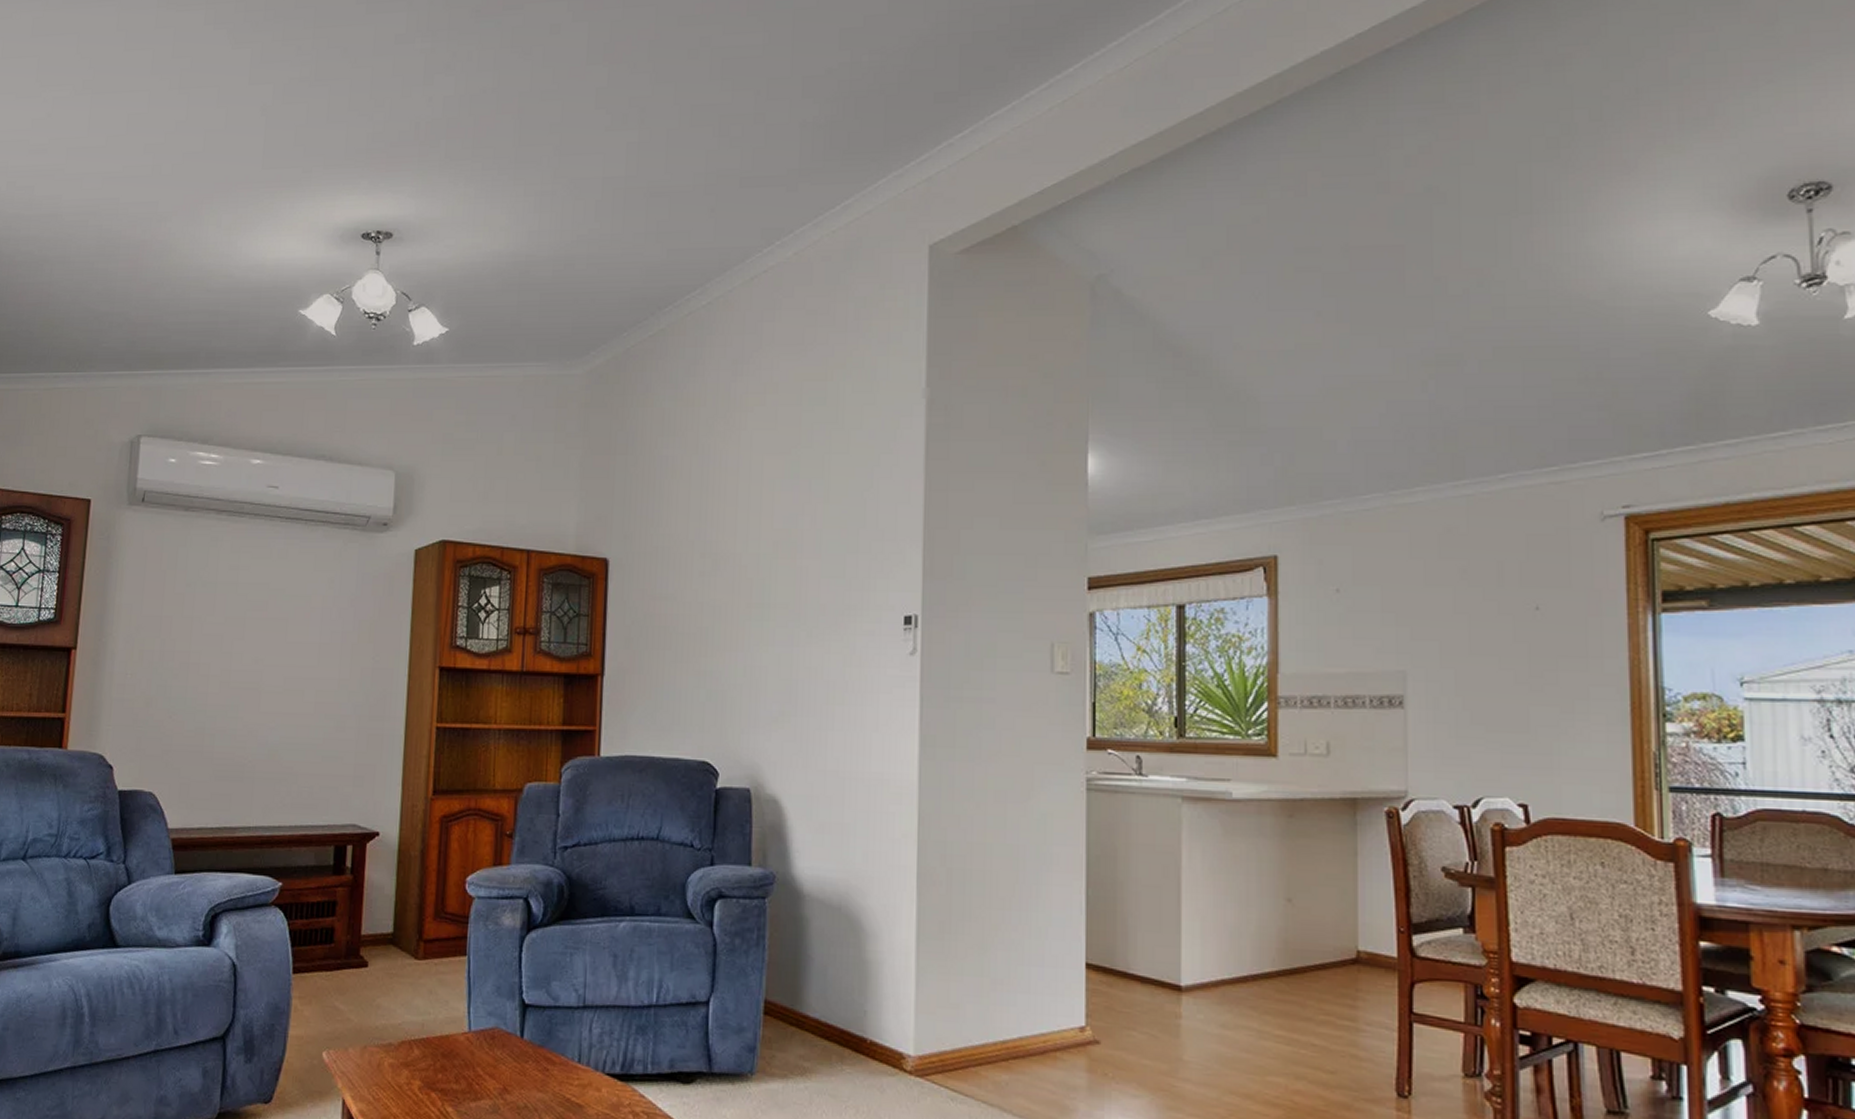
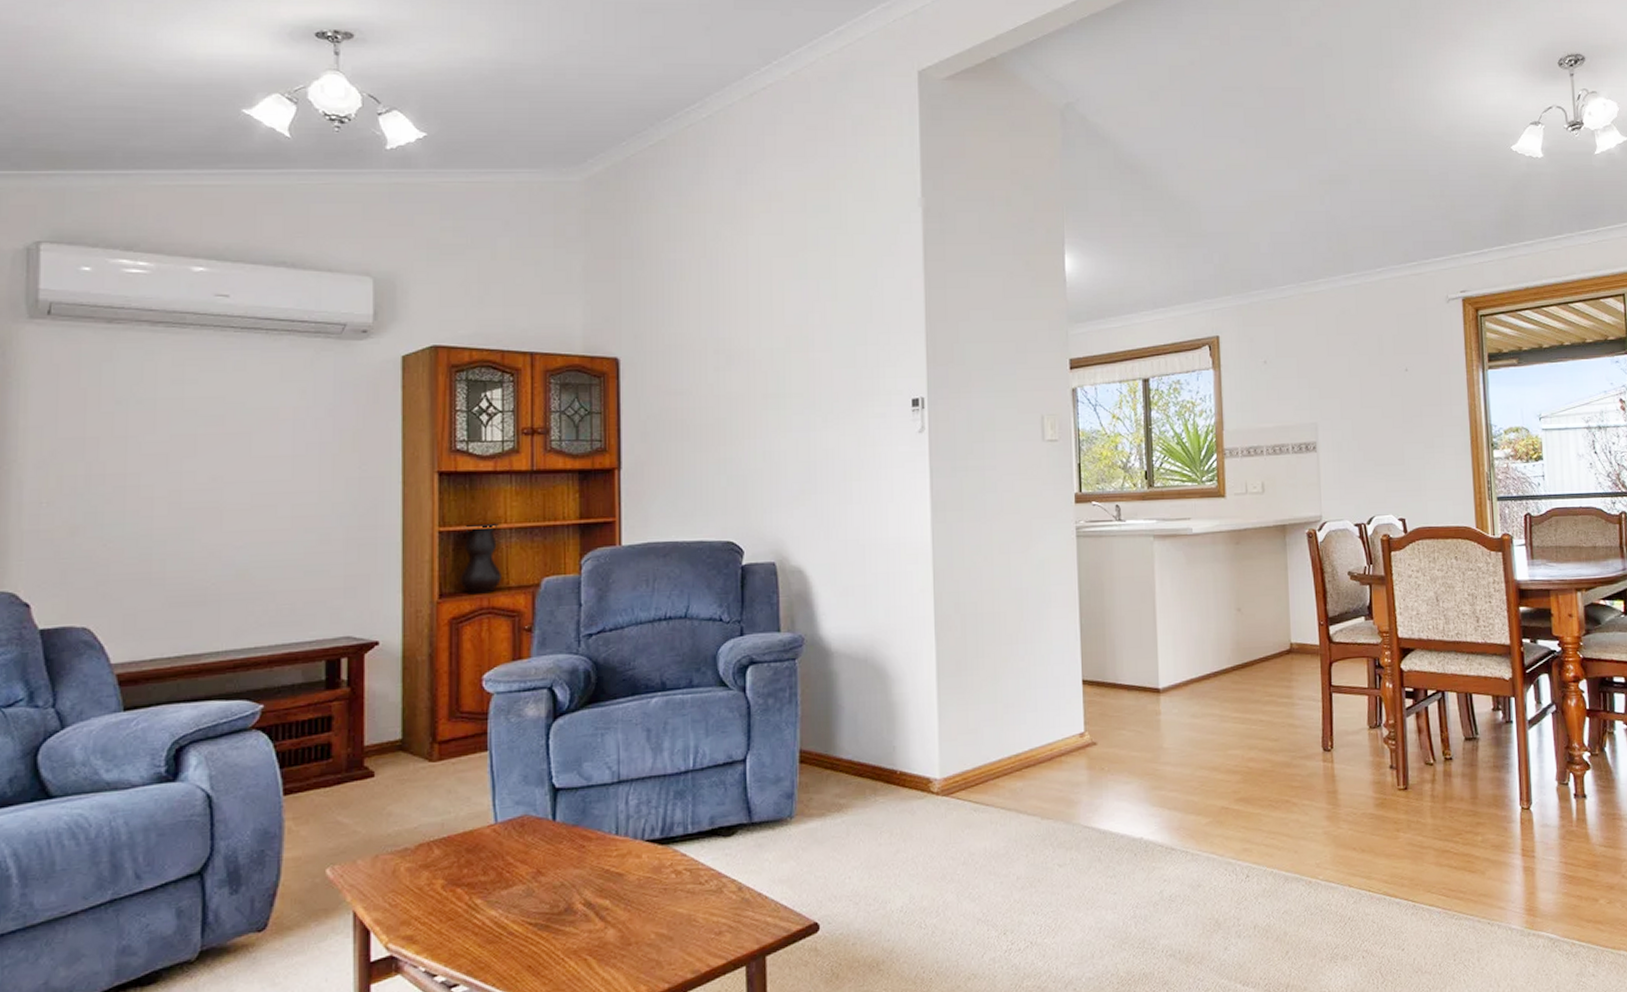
vase: none [451,722,489,795] -> present [459,523,502,595]

